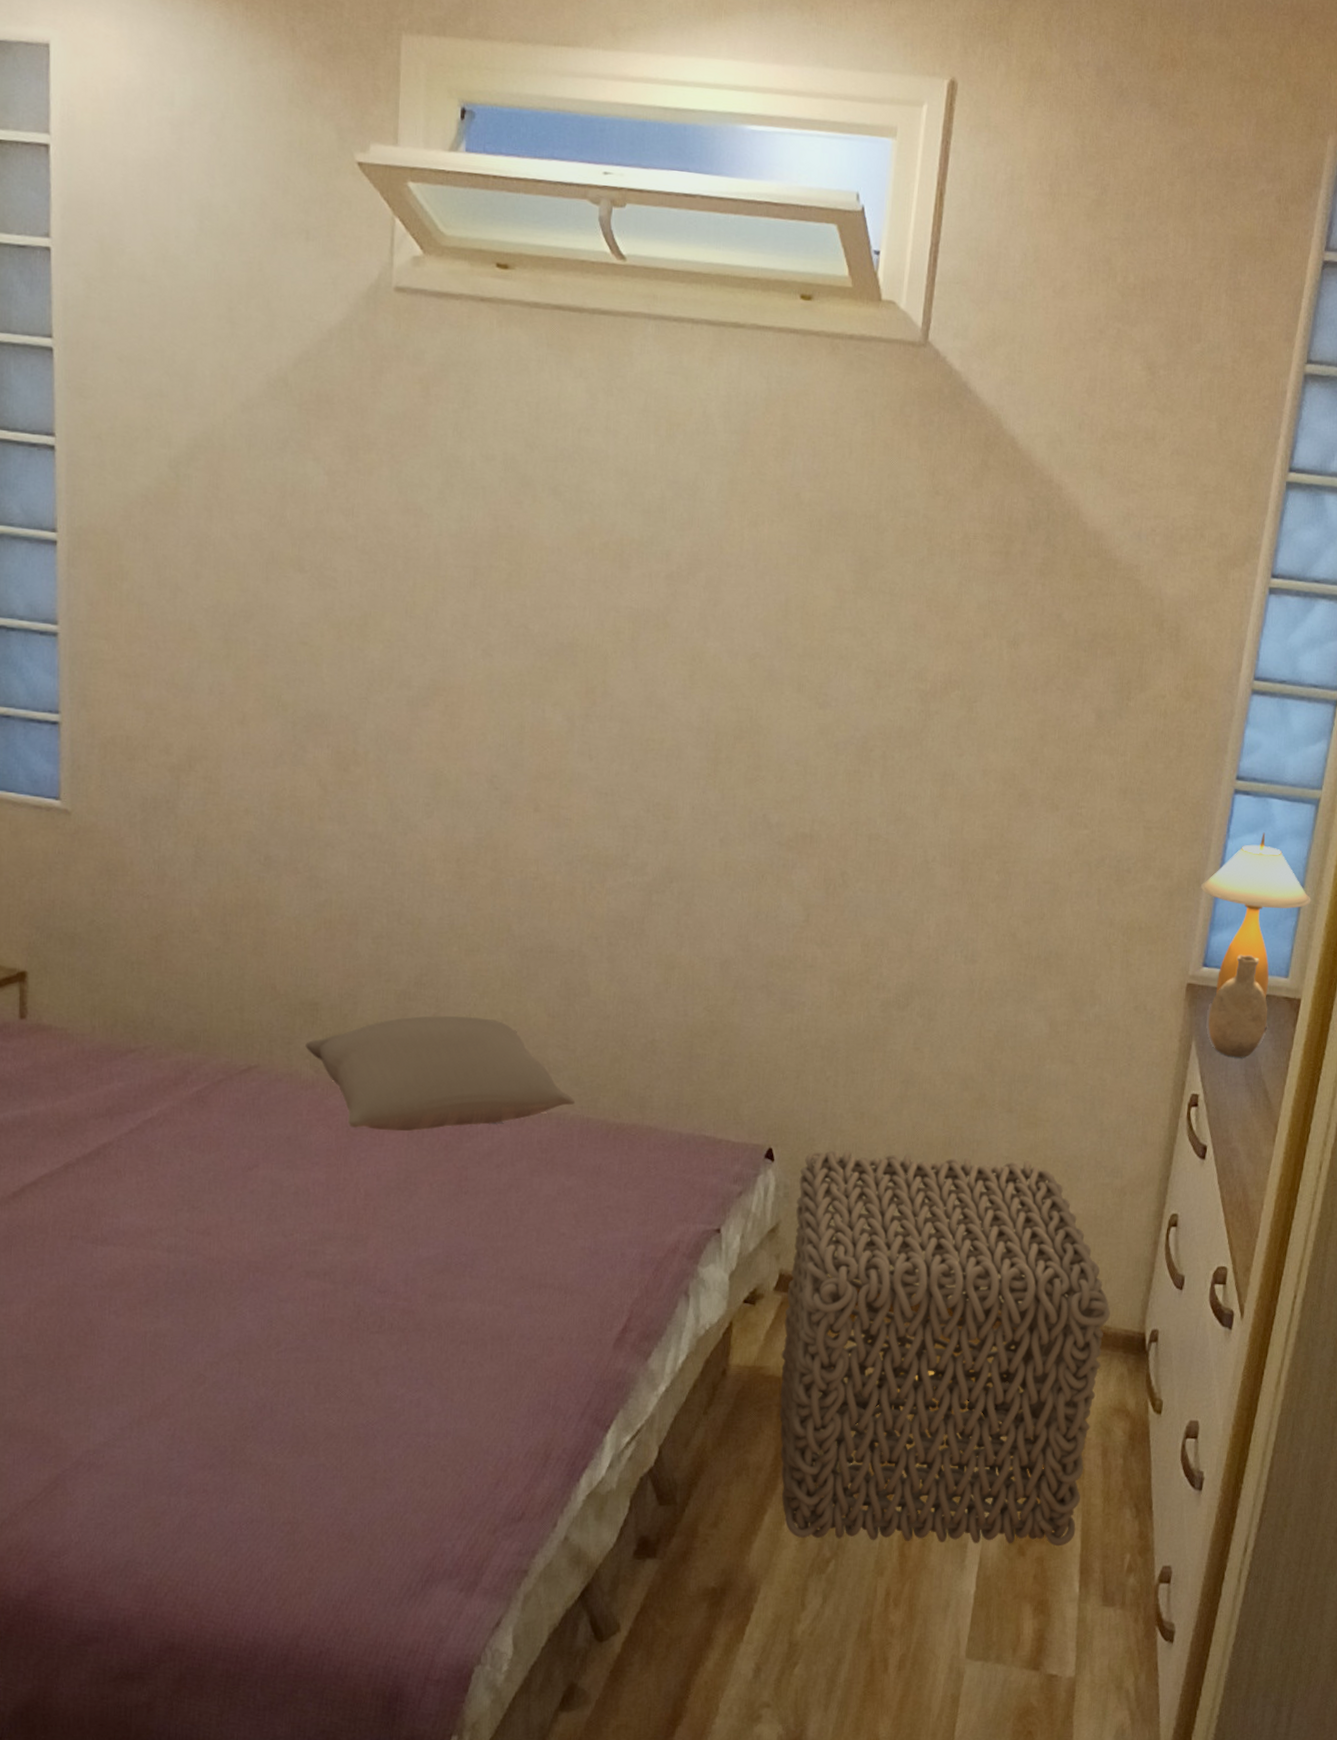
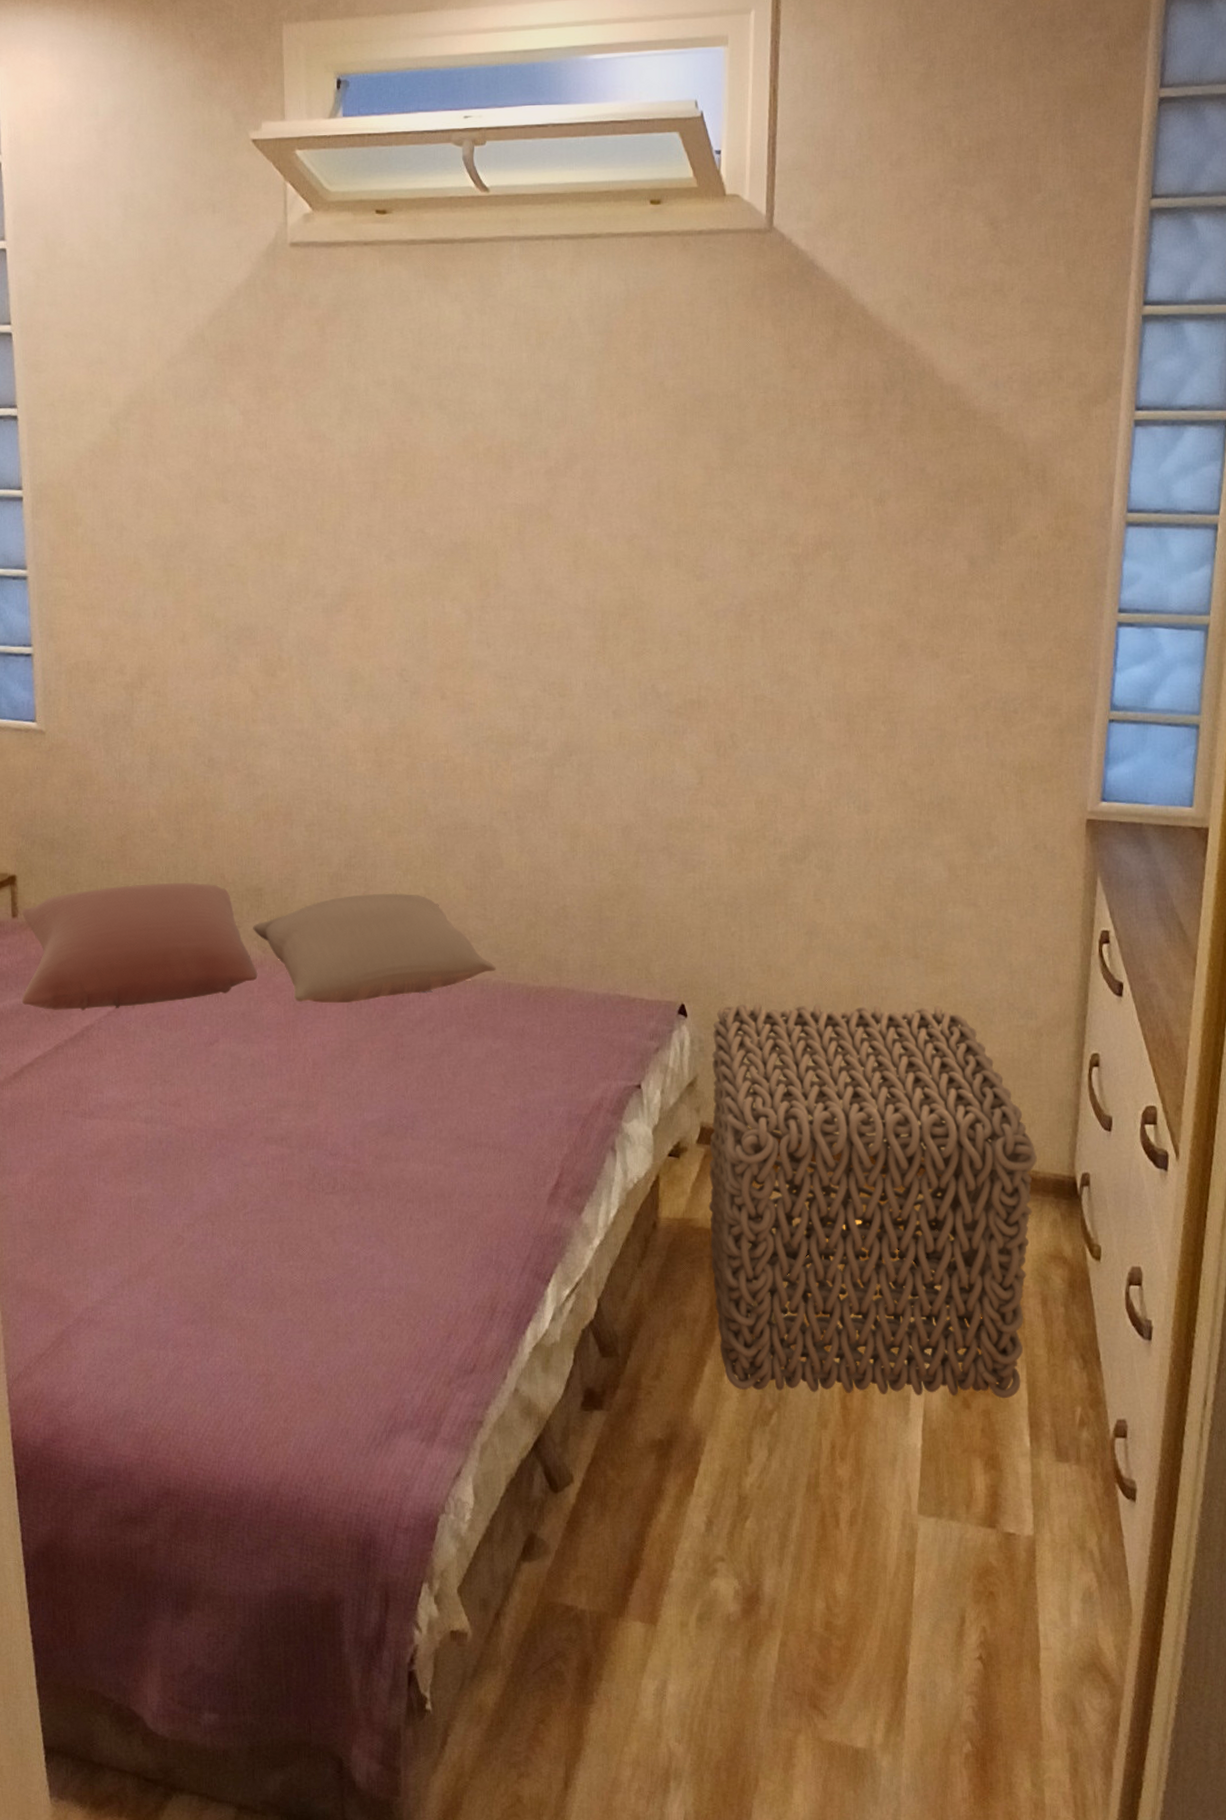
pillow: none [26,990,308,1127] -> present [21,882,258,1011]
table lamp: present [1200,832,1311,1027] -> none [1091,662,1210,859]
decorative vase: present [1208,954,1268,1057] -> none [1112,786,1175,891]

